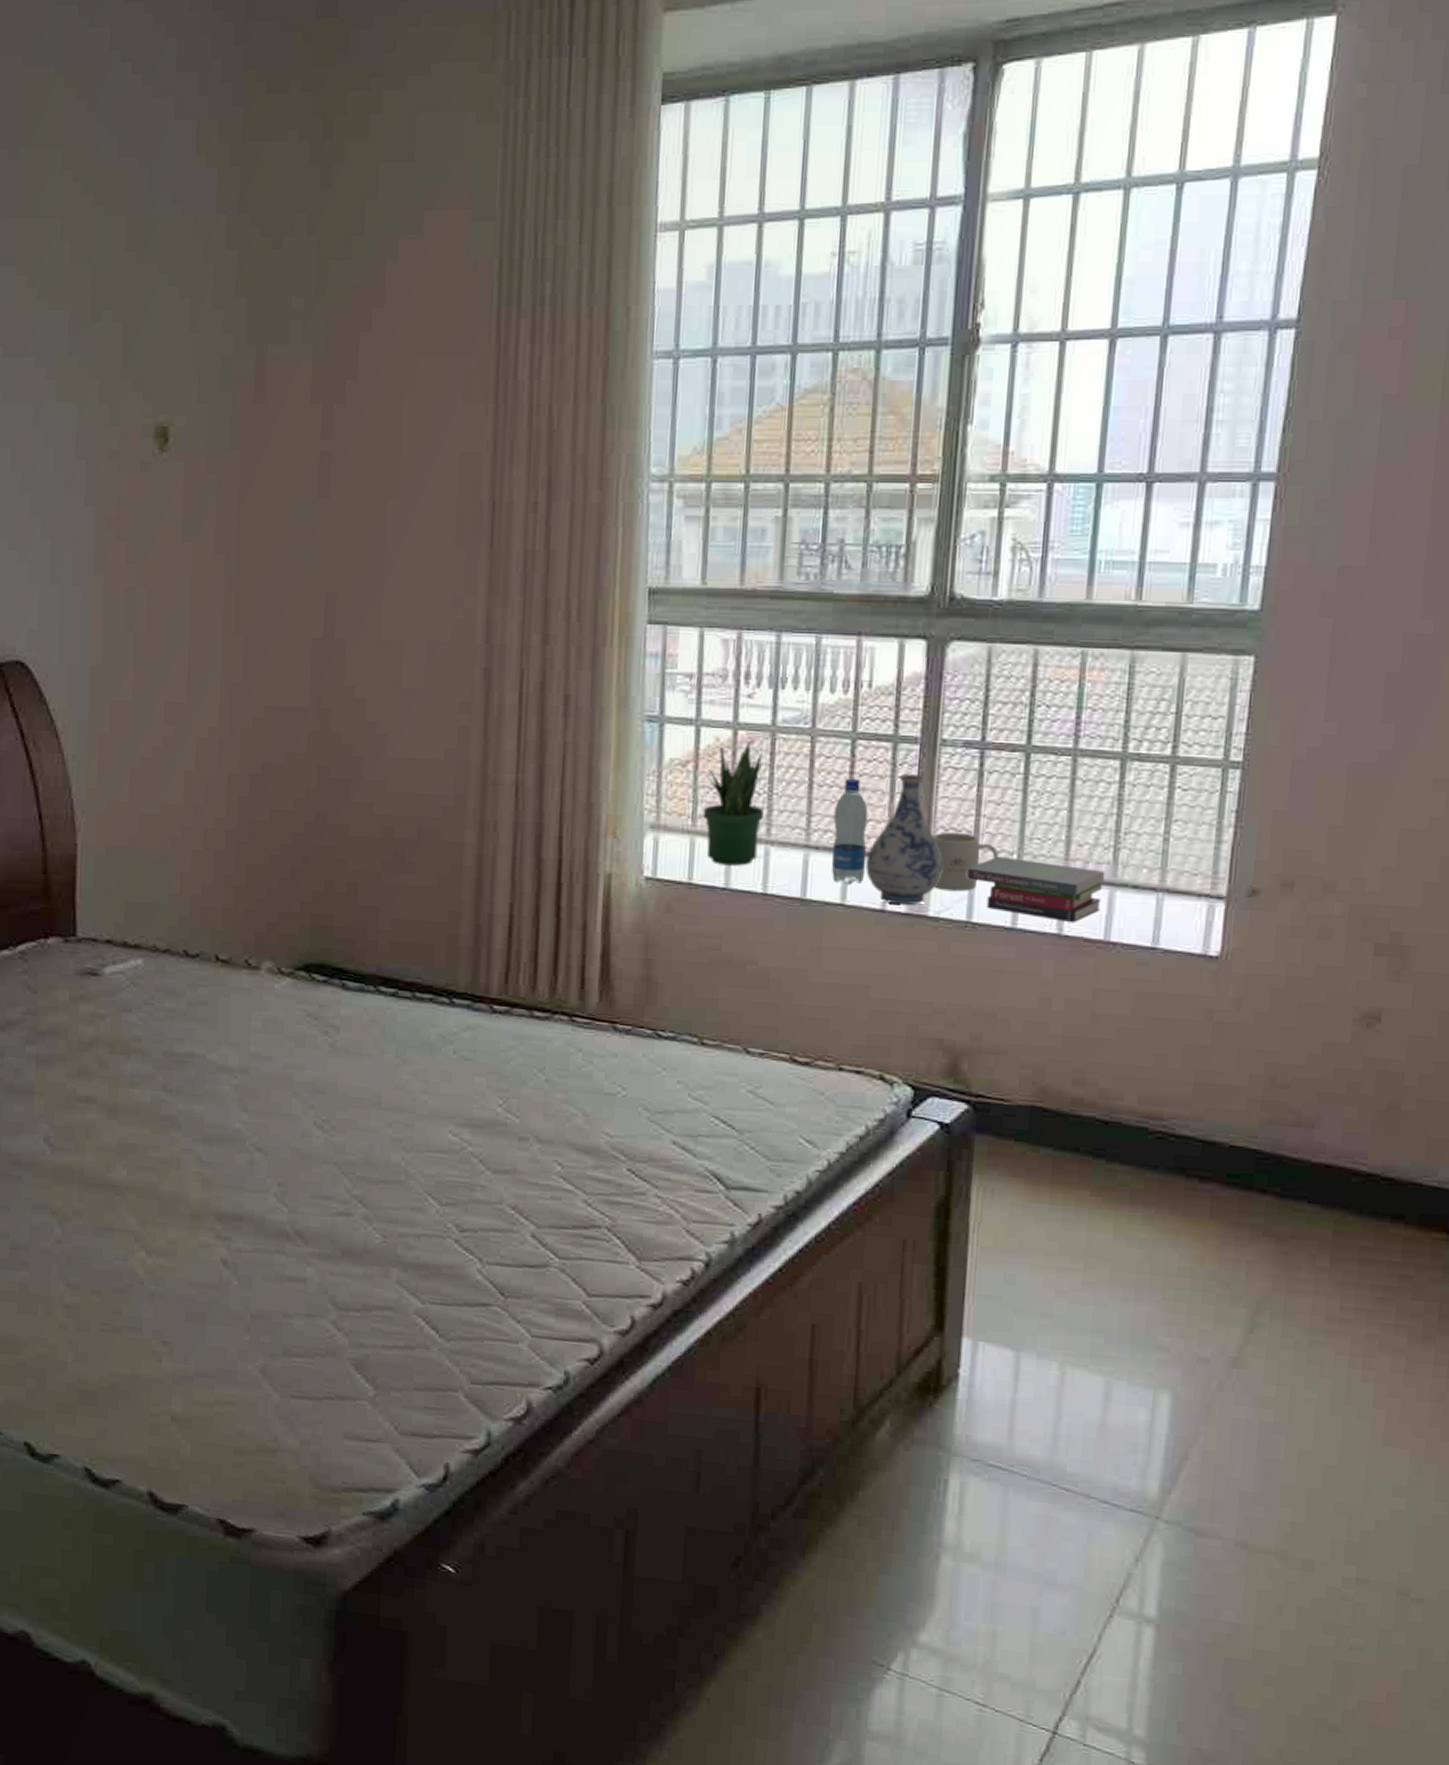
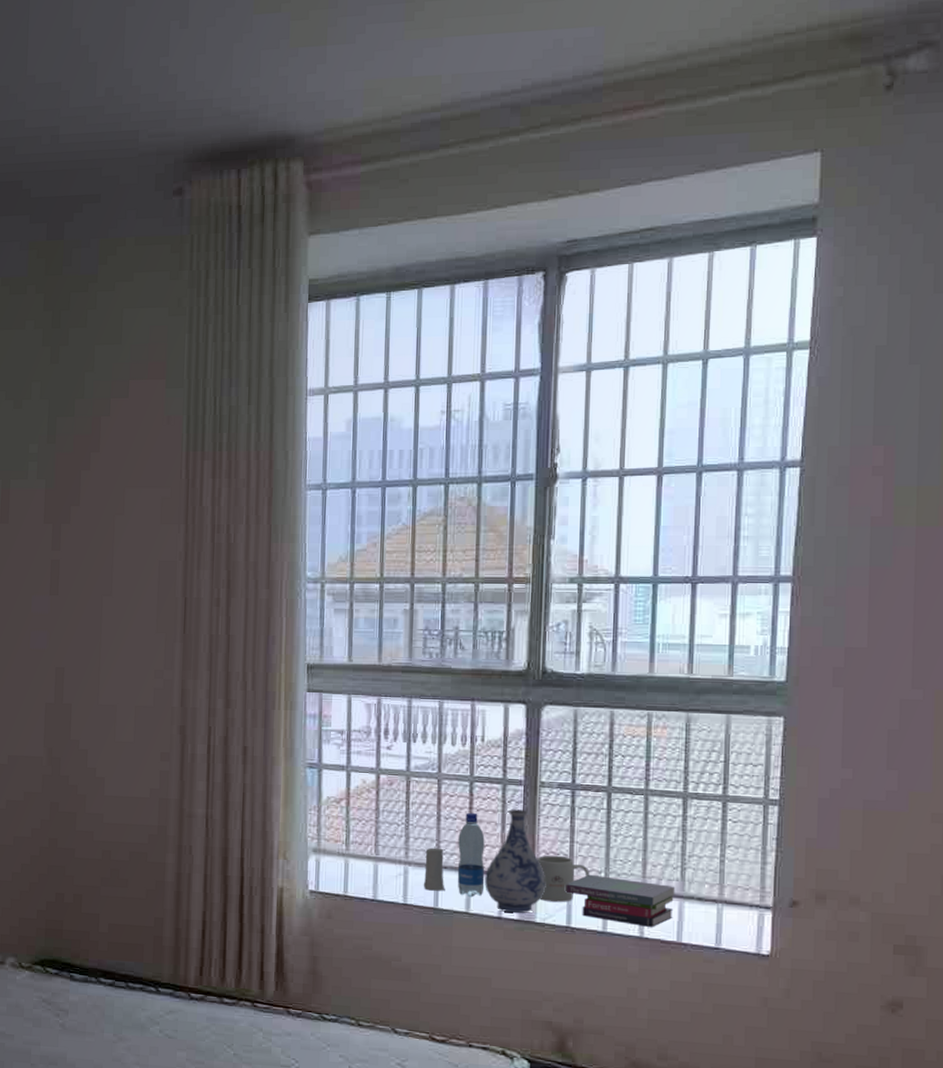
planter: present [702,741,765,866] -> none [354,783,403,882]
candle: none [788,818,816,879] -> present [423,844,445,892]

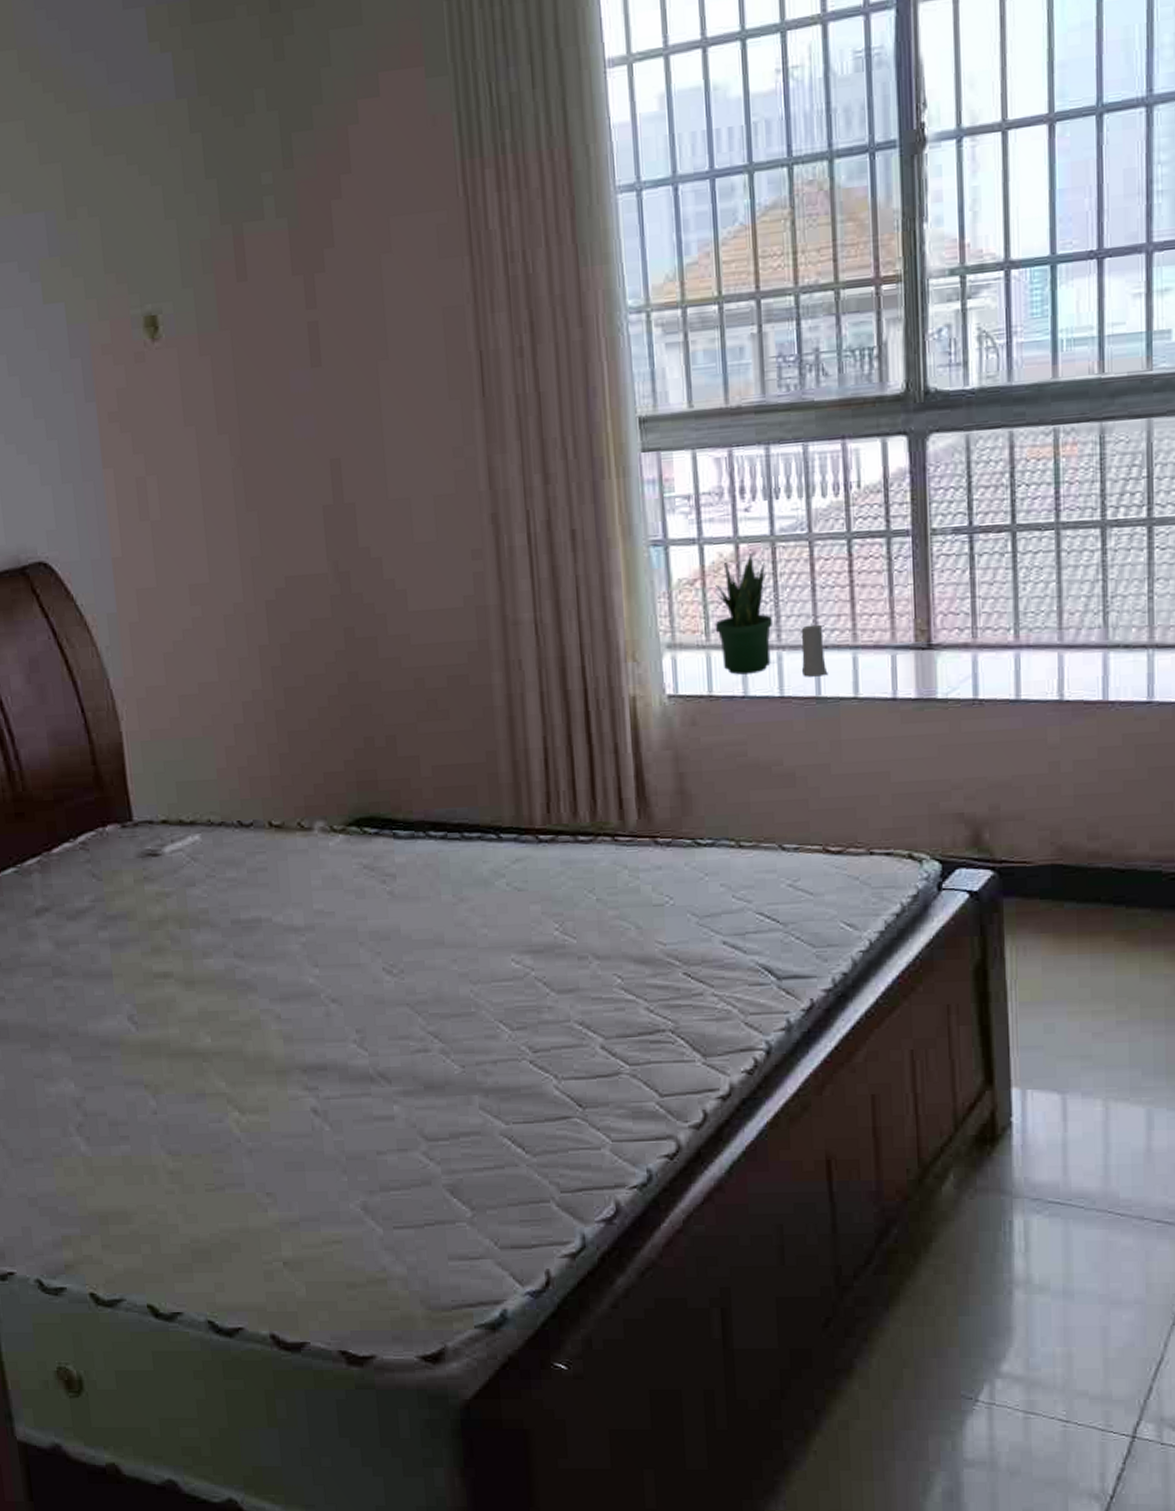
planter: none [354,783,403,882] -> present [714,553,774,675]
bottle: present [457,812,485,898] -> none [838,576,874,680]
vase: present [485,809,546,914] -> none [873,565,947,692]
mug: present [537,855,590,903] -> none [933,615,996,673]
books: present [565,874,676,928] -> none [969,633,1098,689]

